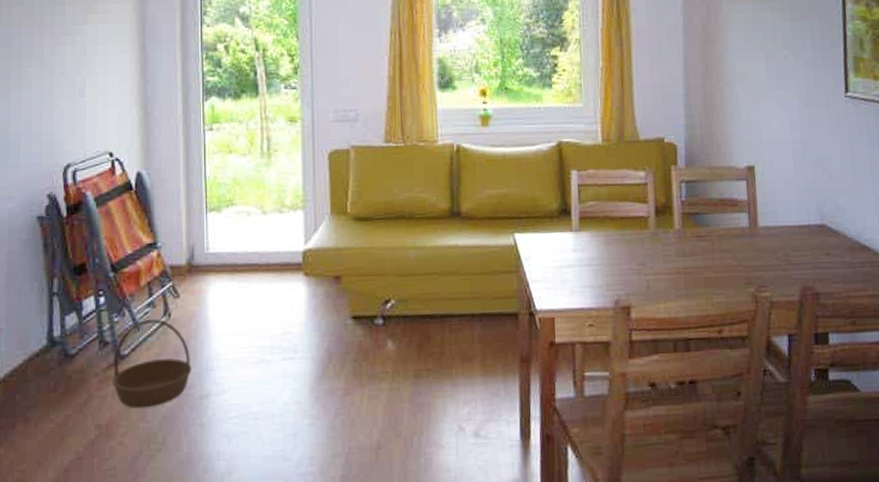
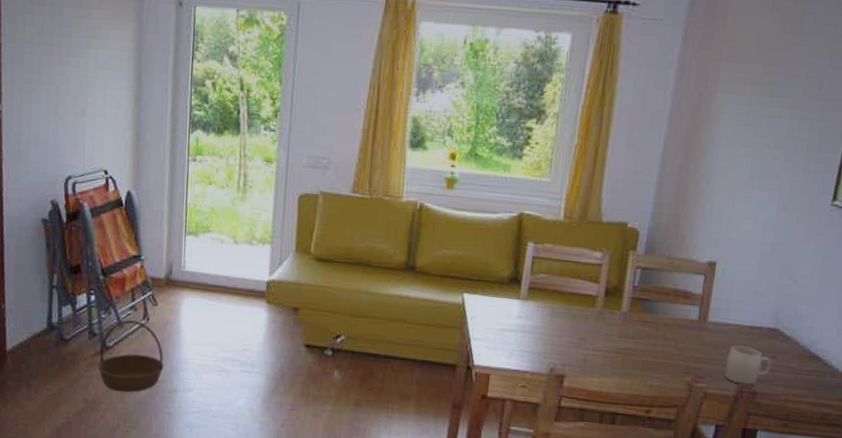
mug: none [783,247,827,287] -> present [724,345,772,385]

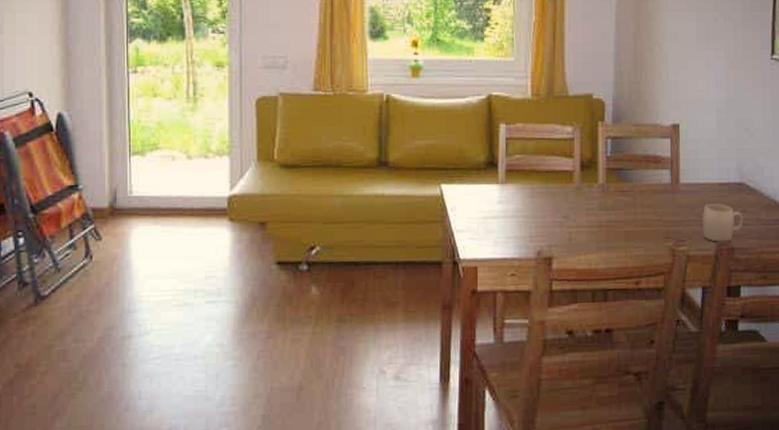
basket: present [97,320,164,392] -> none [31,261,114,348]

